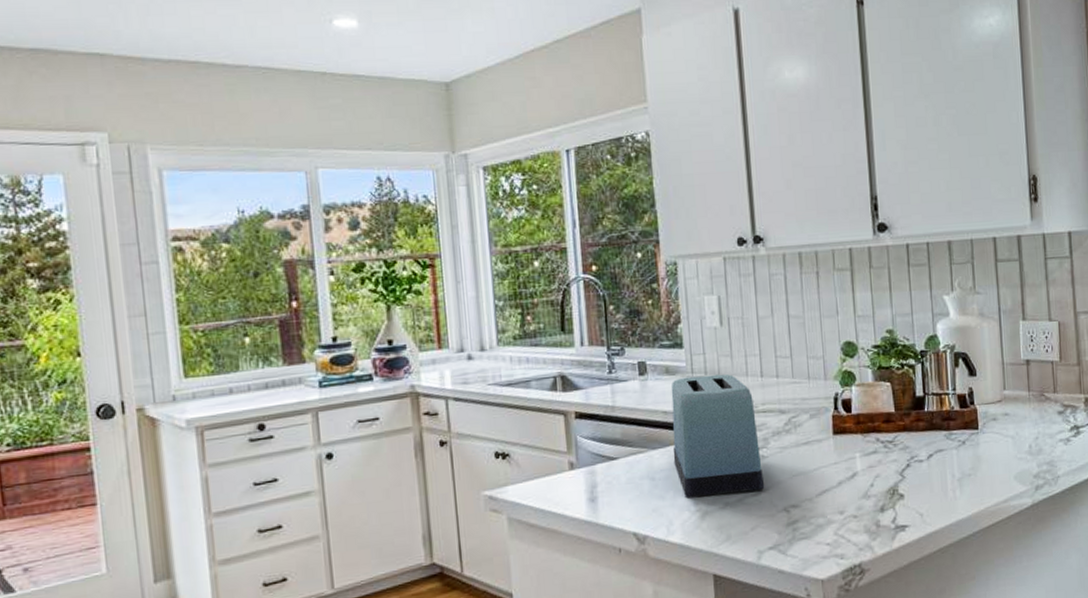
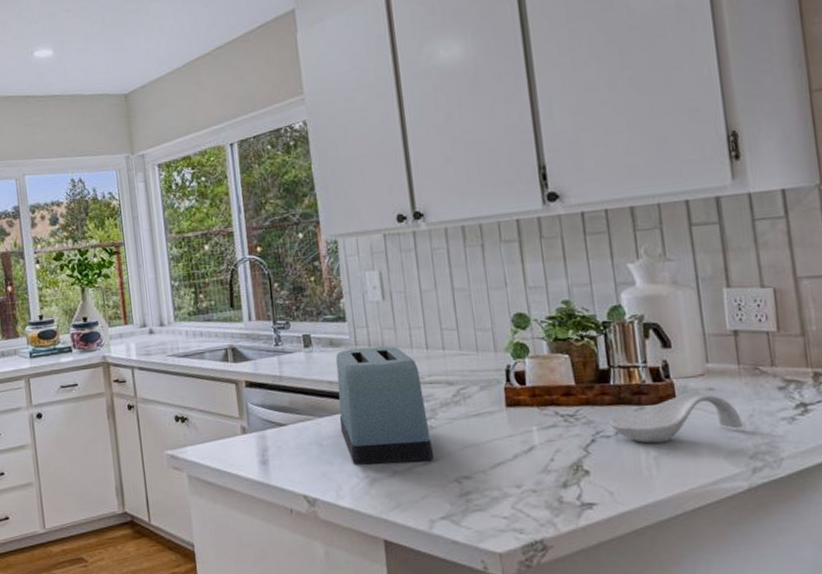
spoon rest: none [923,417,1030,467] -> present [609,392,744,444]

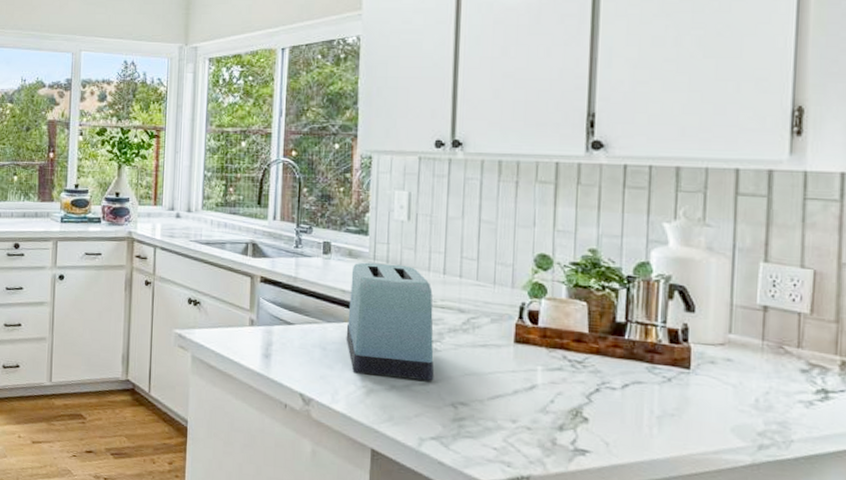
spoon rest: present [609,392,744,444] -> none [617,359,757,404]

